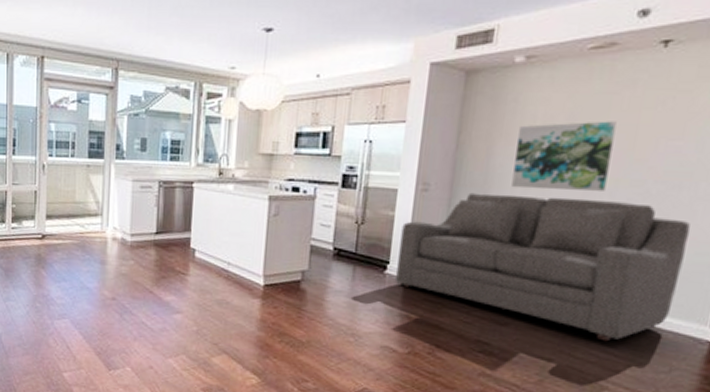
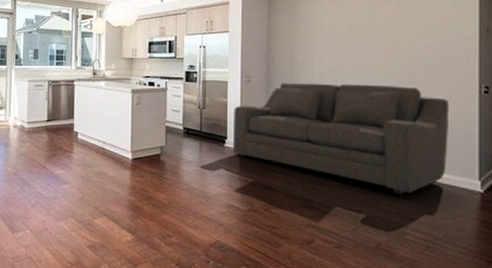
wall art: present [512,121,617,191] -> none [312,27,382,79]

